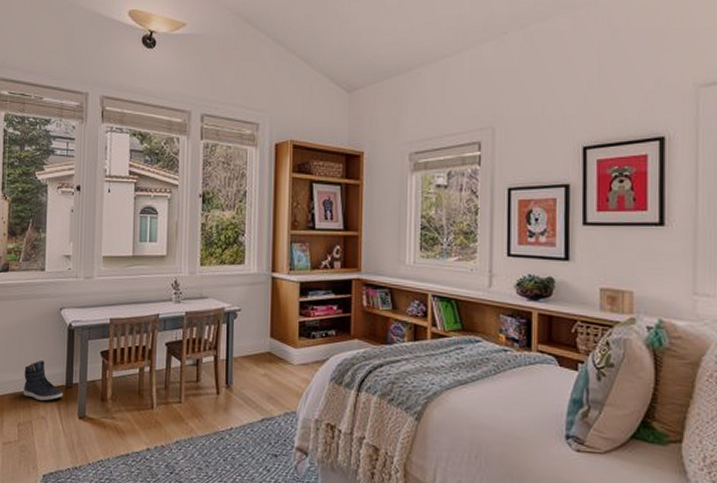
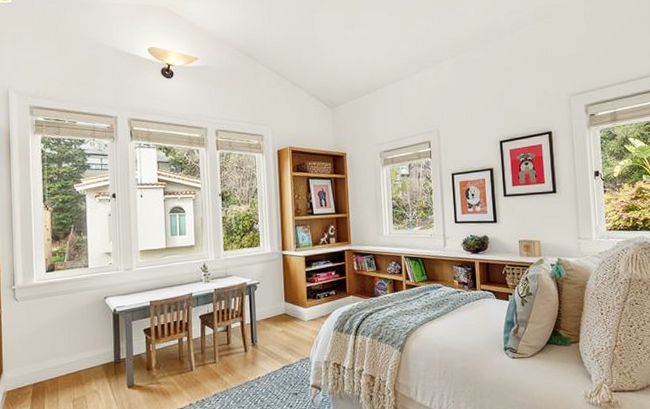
sneaker: present [23,360,63,402] -> none [75,343,112,378]

